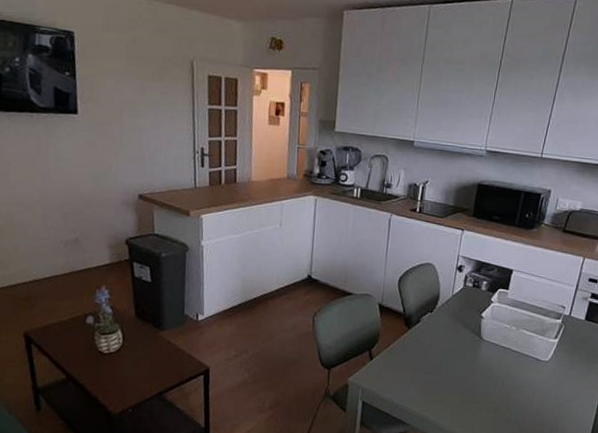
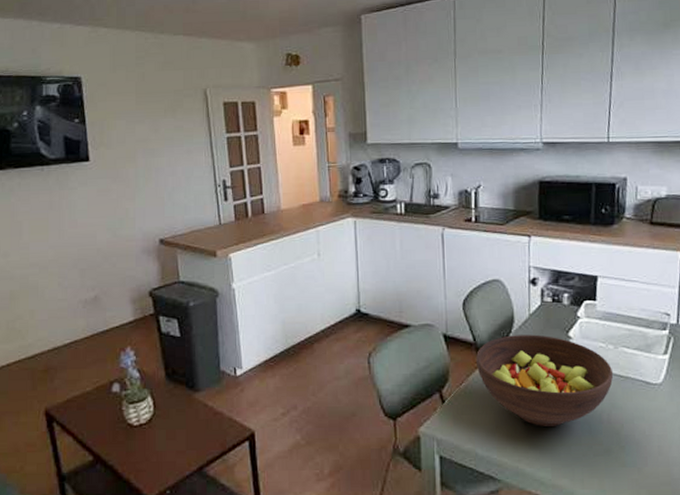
fruit bowl: none [403,310,512,387] -> present [476,334,614,426]

